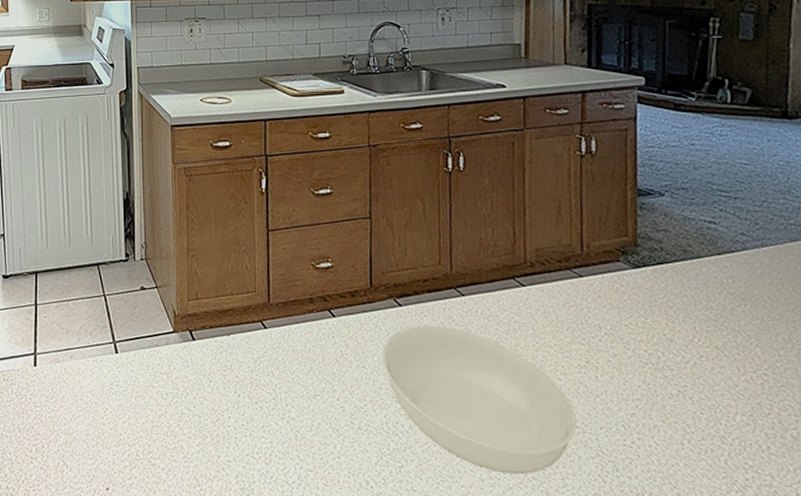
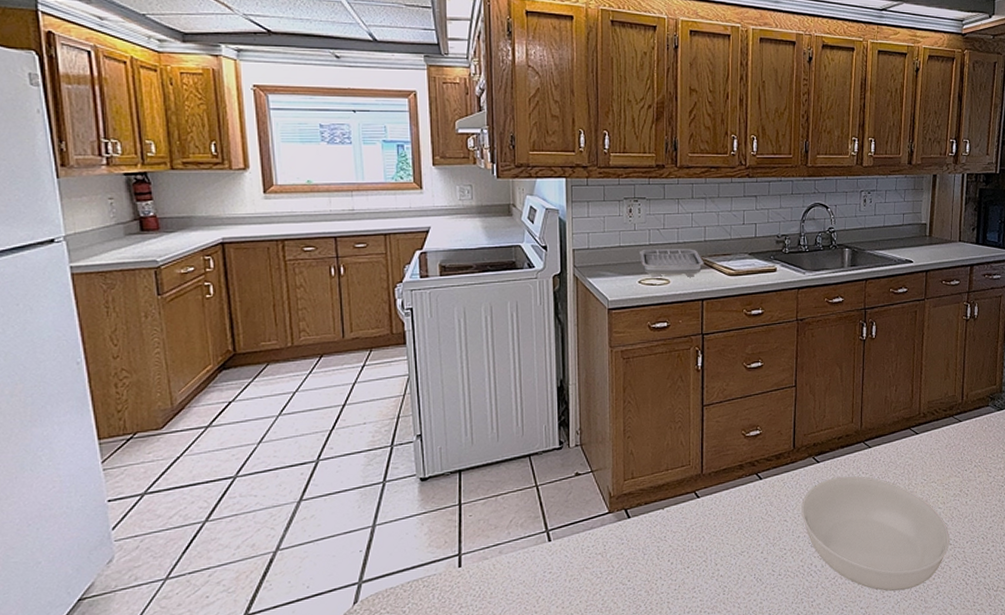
dish rack: none [201,67,266,97] -> present [640,248,704,278]

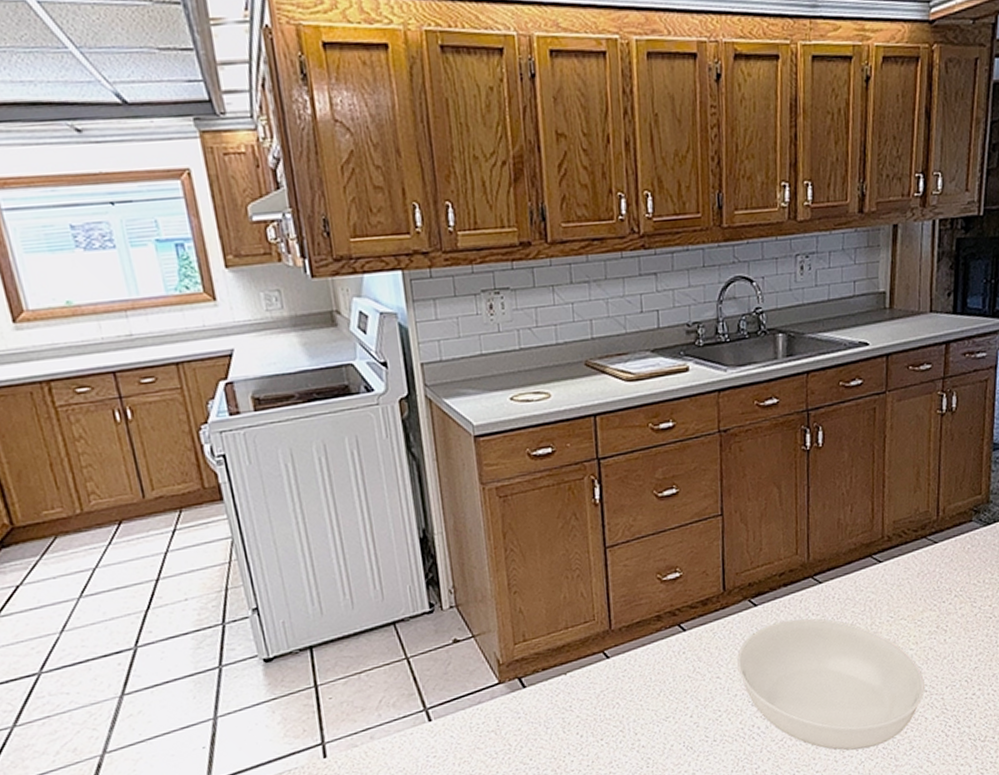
dish rack: present [640,248,704,278] -> none [508,350,593,393]

